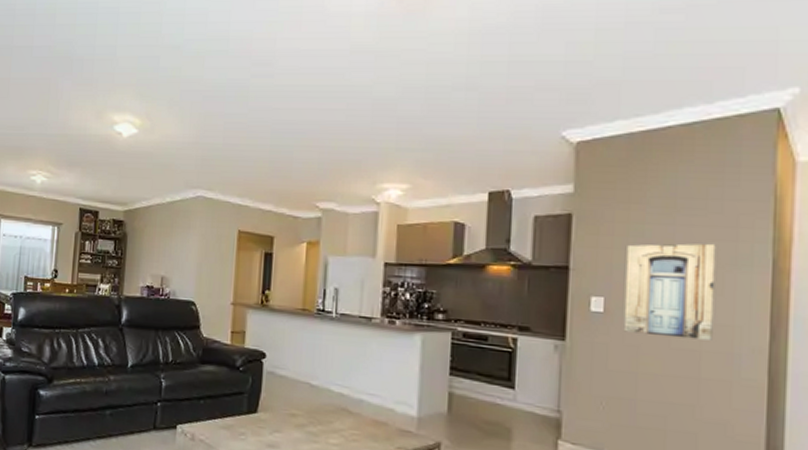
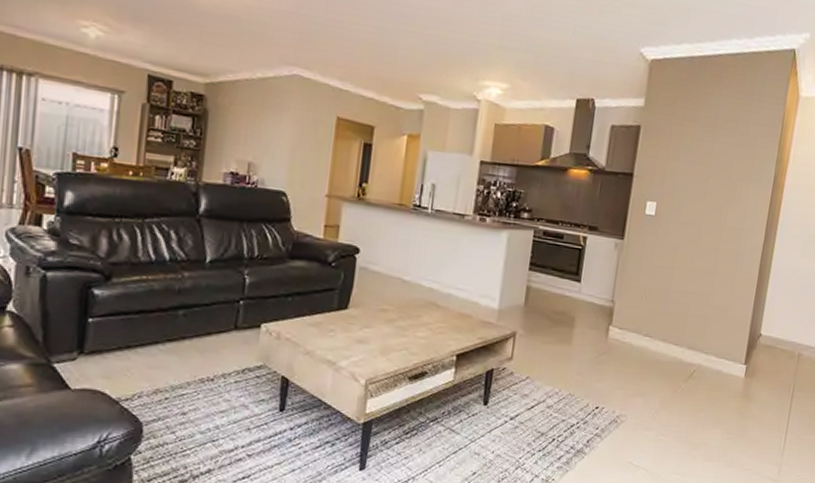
wall art: present [623,243,716,341] -> none [667,156,740,241]

